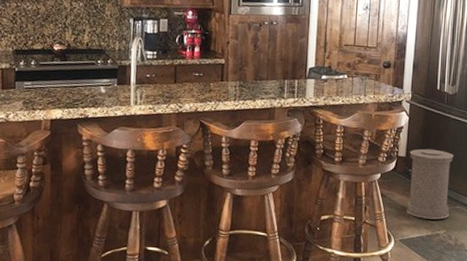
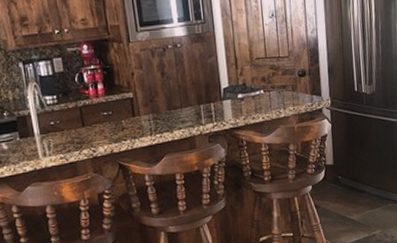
trash can: present [406,148,453,220] -> none [337,152,382,223]

